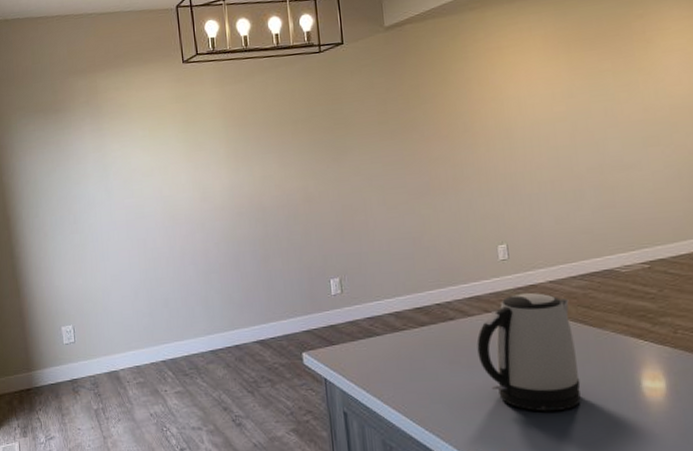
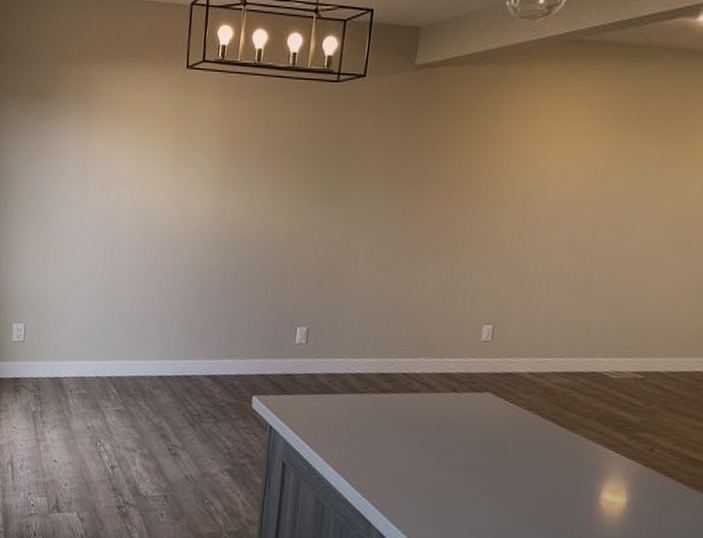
kettle: present [476,293,581,412] -> none [434,379,546,506]

